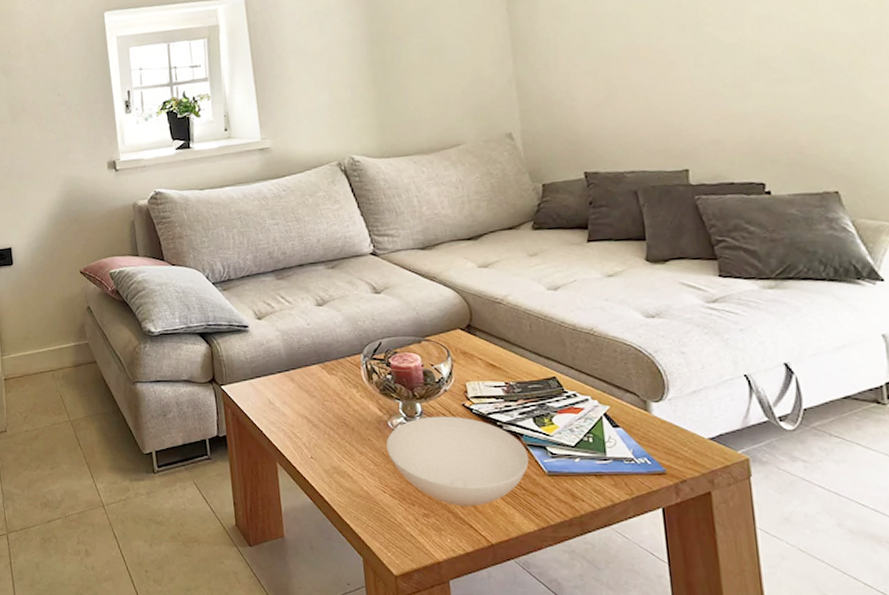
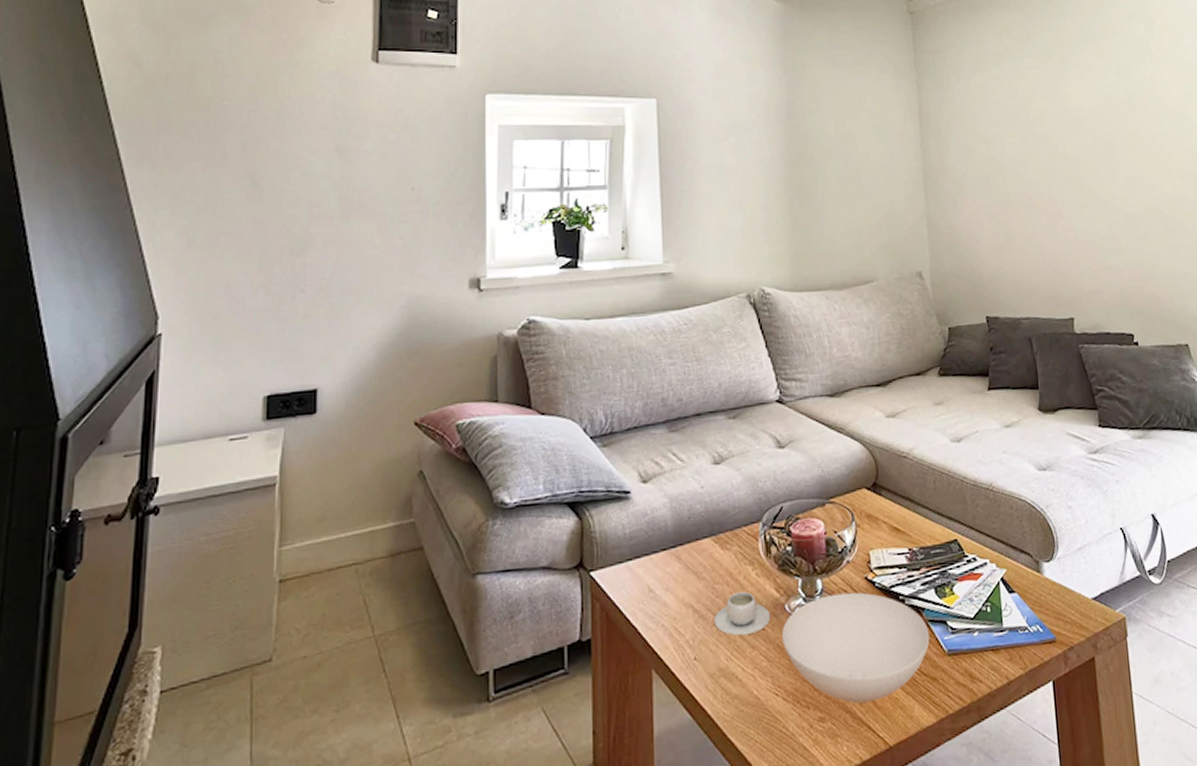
teacup: none [325,409,376,444] -> present [713,591,771,636]

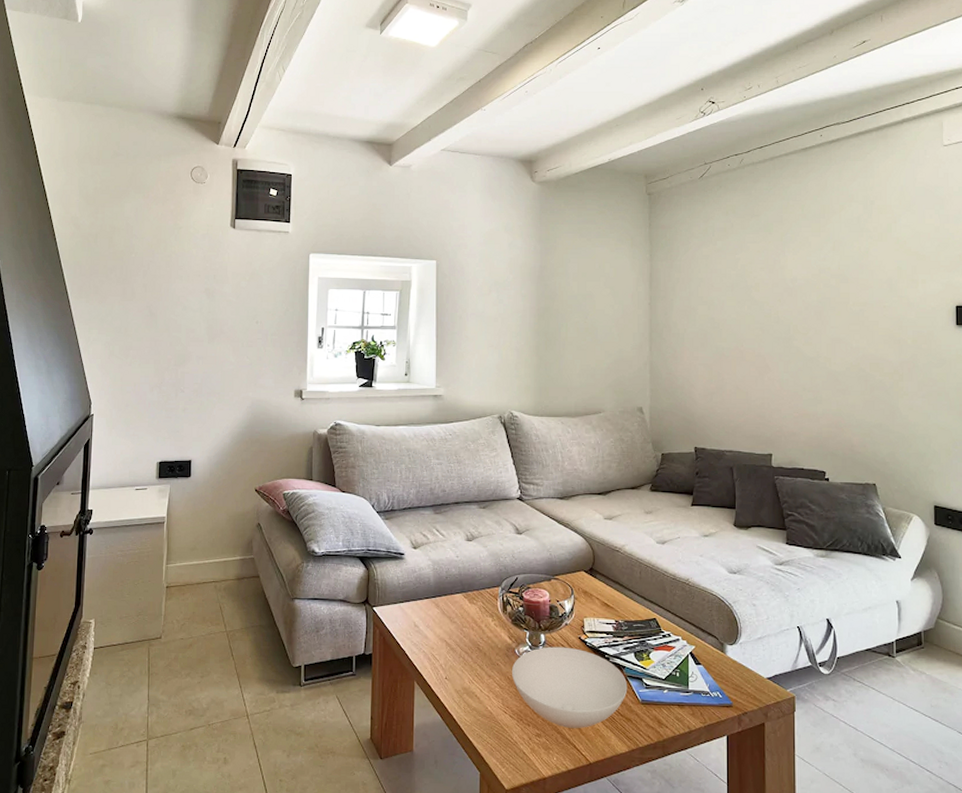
teacup: present [713,591,771,636] -> none [461,635,504,667]

